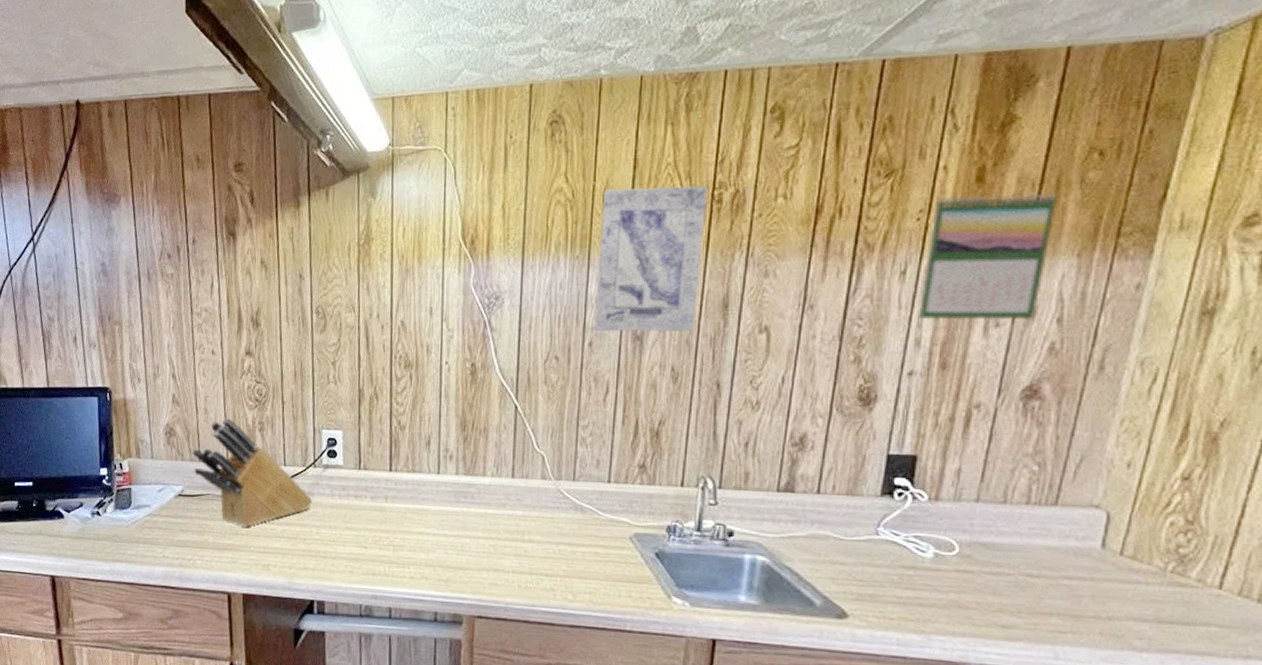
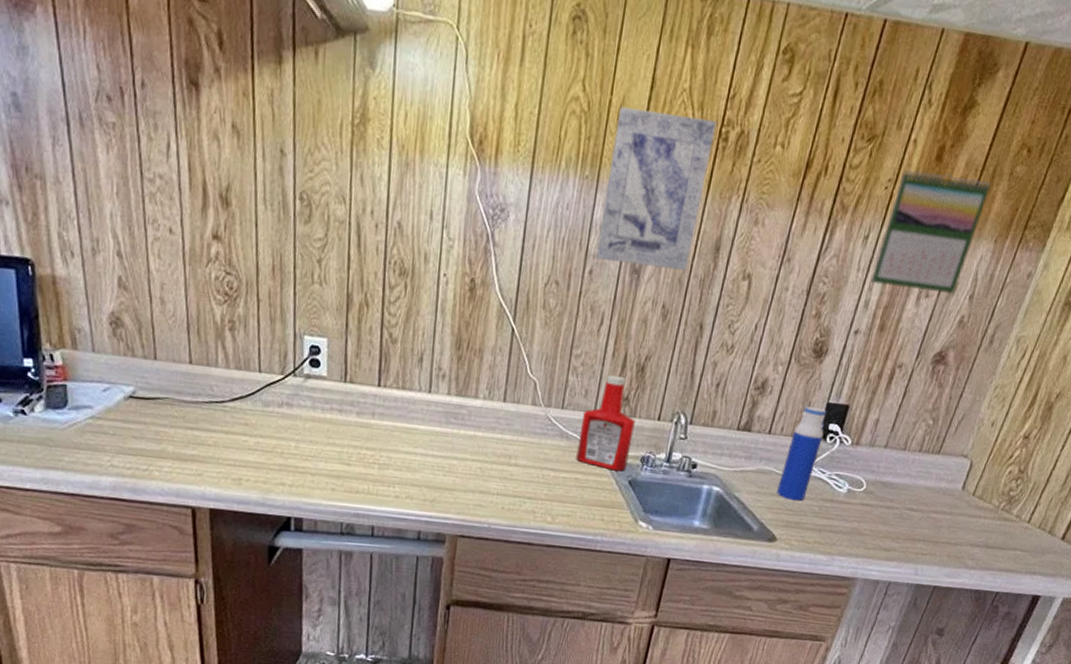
knife block: present [192,418,313,527] -> none [146,312,292,437]
ketchup bottle: none [594,443,655,543] -> present [576,375,635,472]
water bottle: none [839,459,889,570] -> present [777,406,827,502]

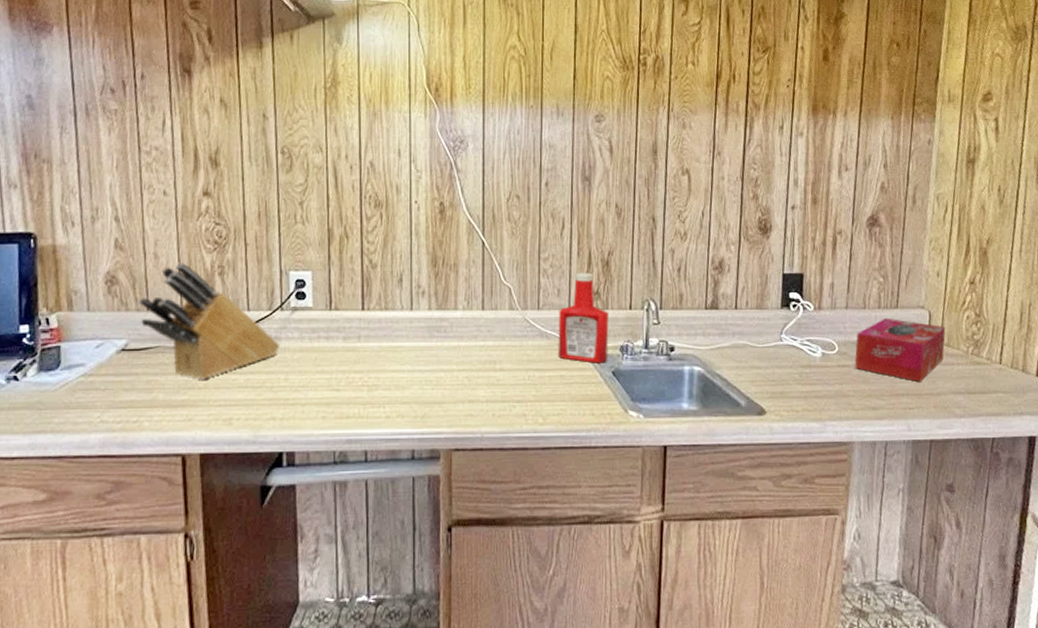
knife block: none [146,312,292,437] -> present [139,263,281,380]
wall art: present [596,107,718,271] -> none [549,49,635,174]
water bottle: present [777,406,827,502] -> none [755,278,787,371]
calendar: present [870,169,991,295] -> none [794,70,875,166]
tissue box: none [878,462,984,530] -> present [854,317,946,382]

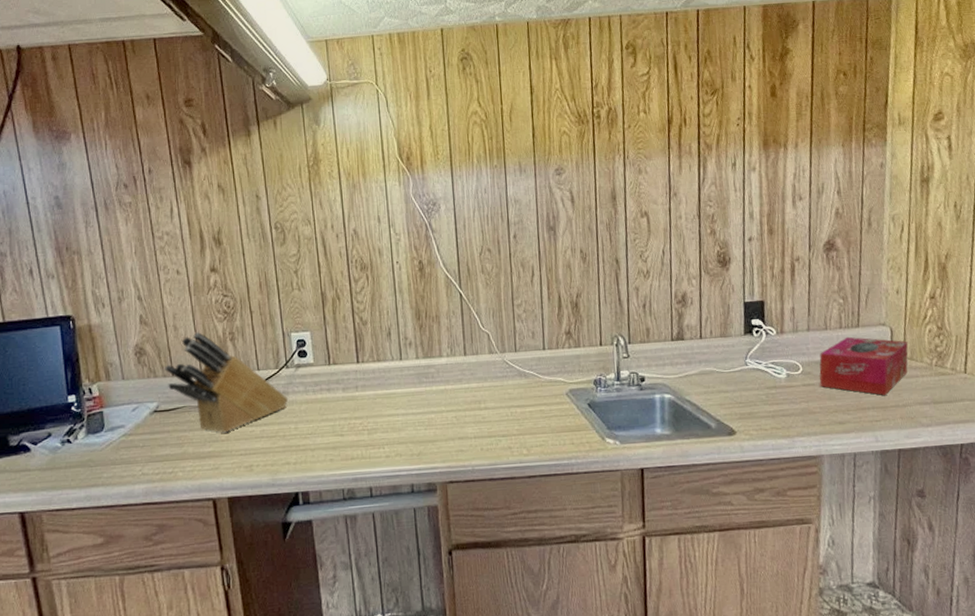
ketchup bottle: present [558,273,609,363] -> none [534,314,583,397]

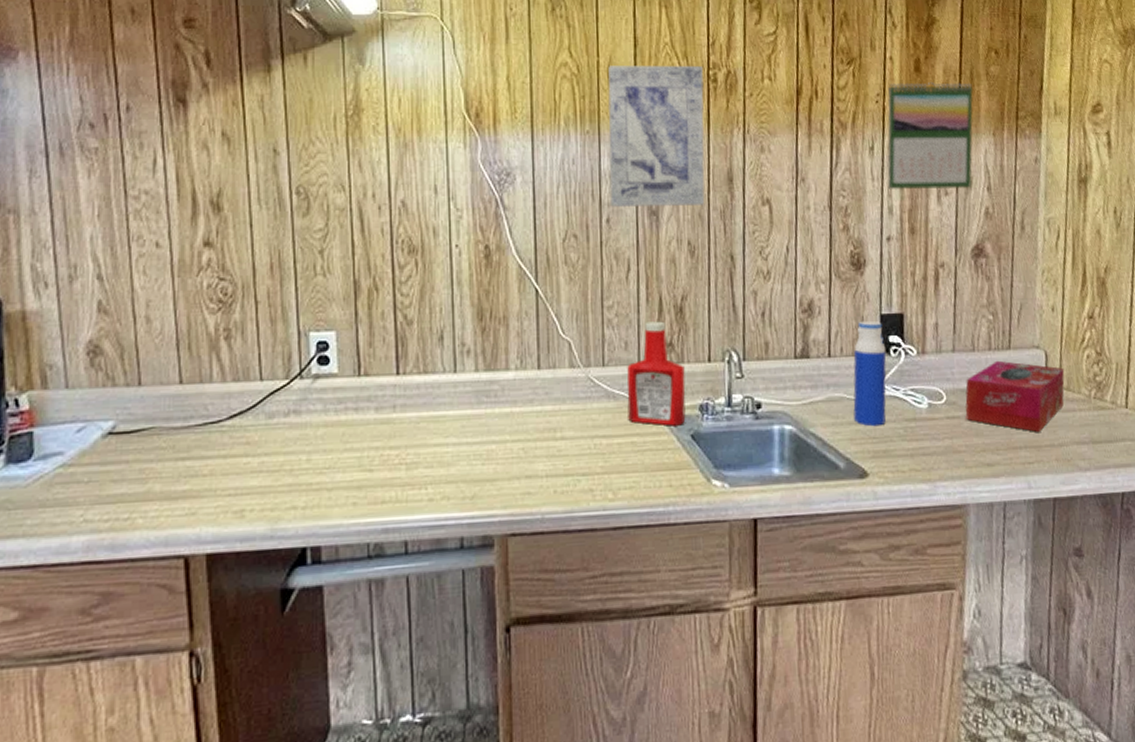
knife block: present [165,332,289,433] -> none [128,326,301,465]
wall art: none [510,106,593,225] -> present [608,66,705,208]
ketchup bottle: none [534,314,583,397] -> present [627,321,686,426]
water bottle: none [721,308,751,394] -> present [853,320,887,427]
calendar: none [747,103,824,199] -> present [887,82,973,190]

